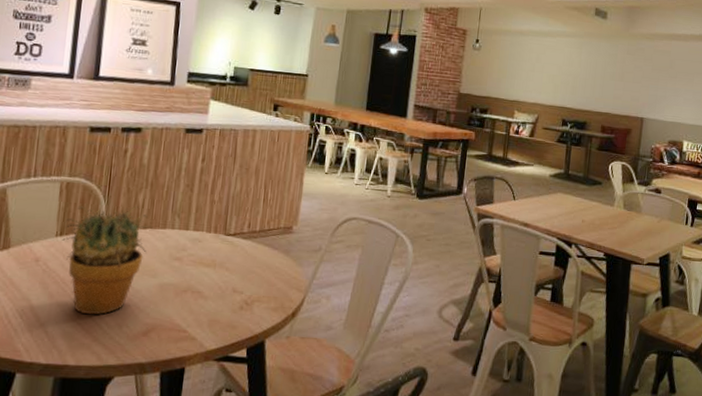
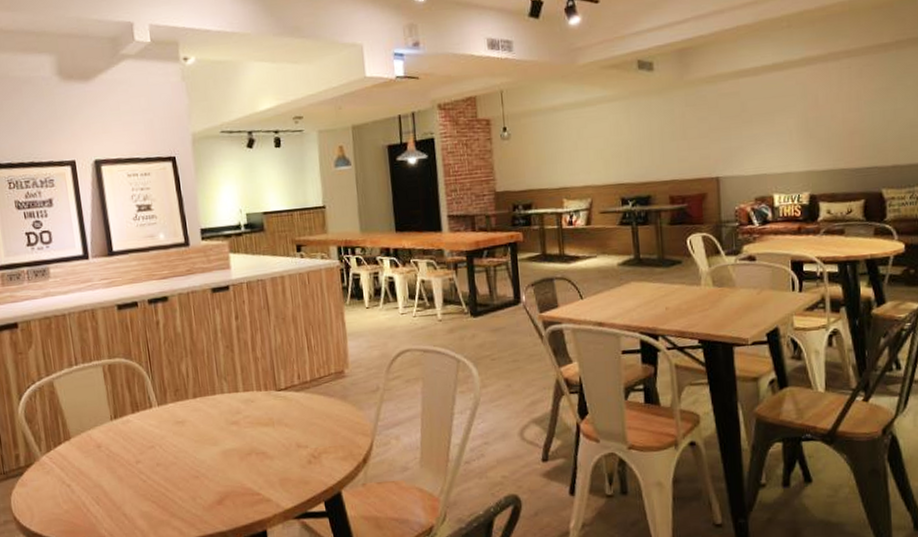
potted cactus: present [62,206,153,315] -> none [116,377,203,492]

